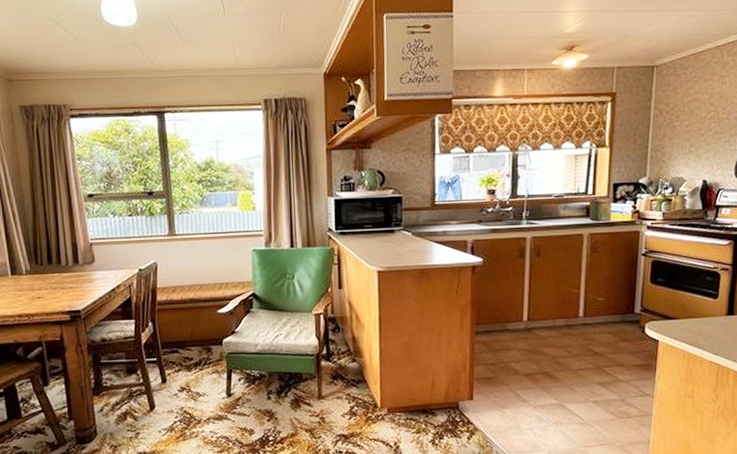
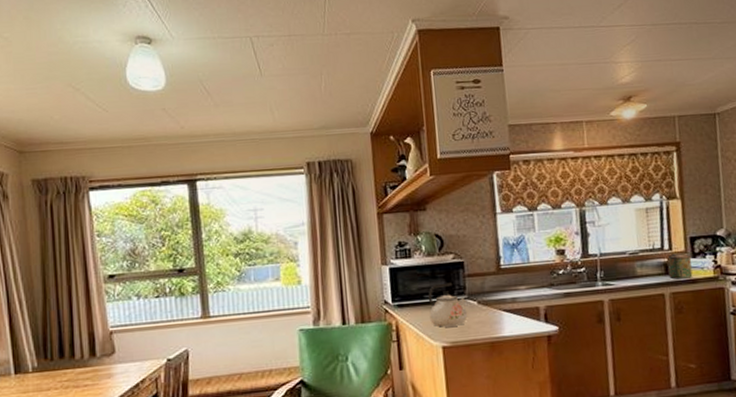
kettle: none [368,215,402,254] -> present [428,282,468,327]

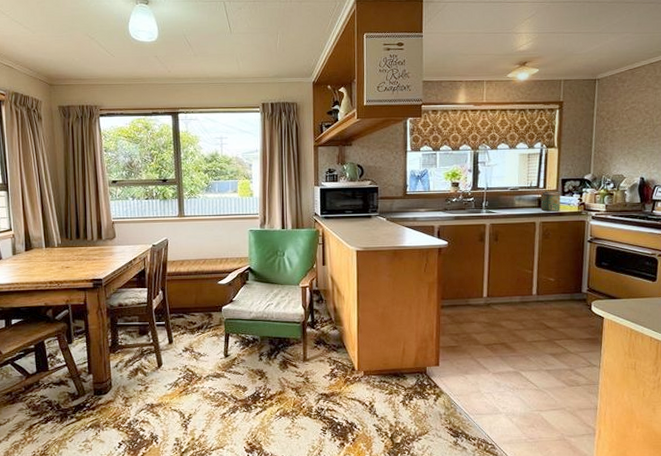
kettle: present [428,282,468,327] -> none [348,202,378,236]

